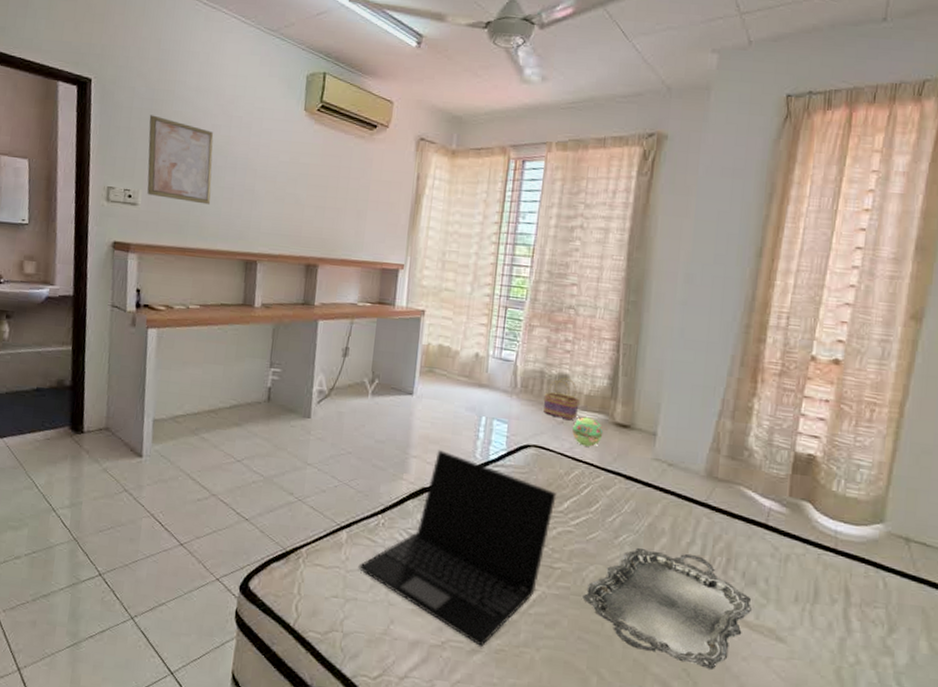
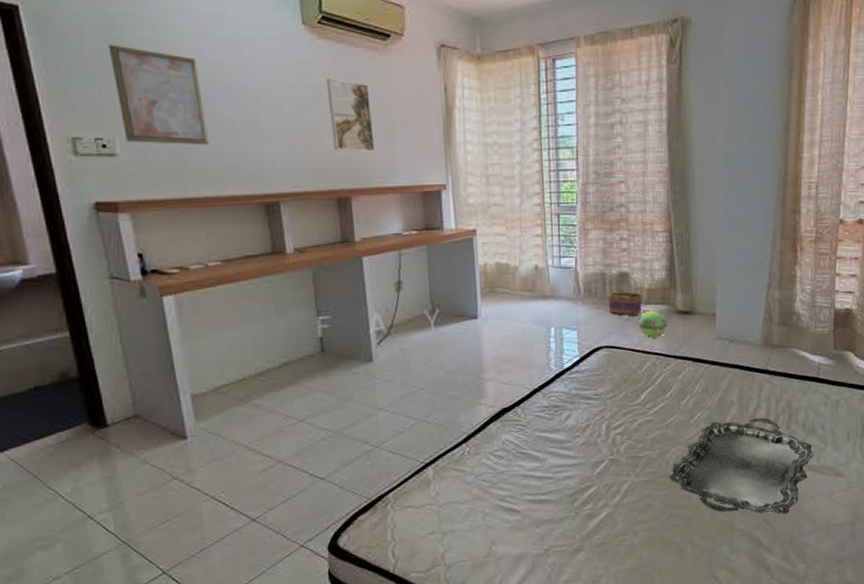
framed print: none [311,158,351,227] -> present [326,78,375,152]
laptop: present [358,450,557,647] -> none [450,368,633,545]

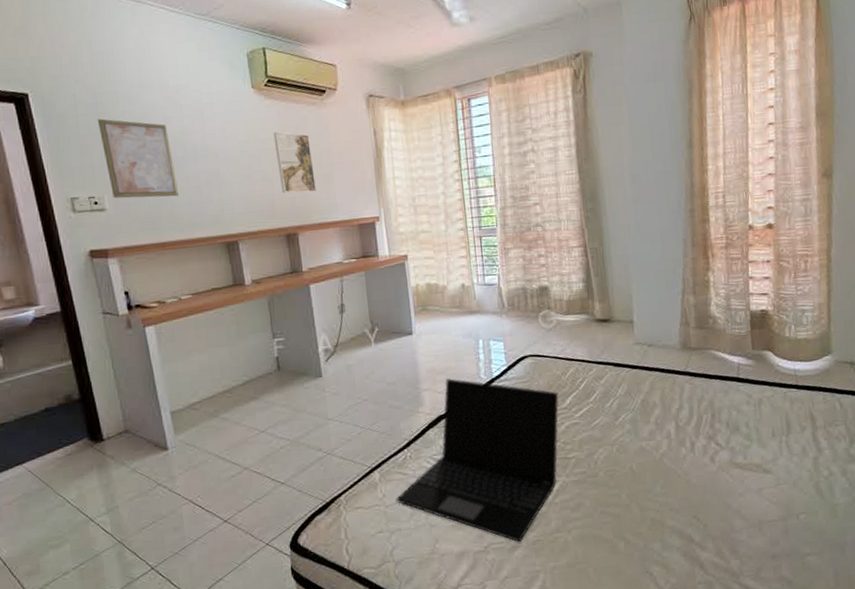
laptop: none [450,368,633,545] -> present [396,378,559,542]
basket: present [607,275,642,316] -> none [530,289,563,326]
ball: present [639,310,668,338] -> none [560,319,588,346]
serving tray: present [669,417,813,514] -> none [598,417,739,511]

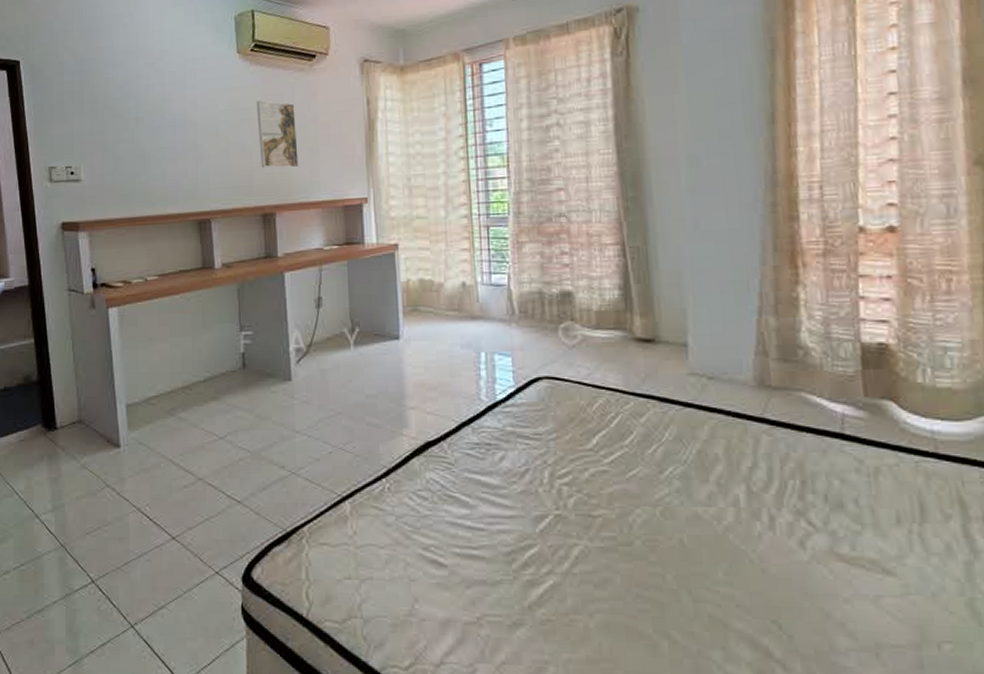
wall art: present [97,118,178,199] -> none [81,86,153,169]
laptop: present [396,378,559,542] -> none [368,397,582,618]

